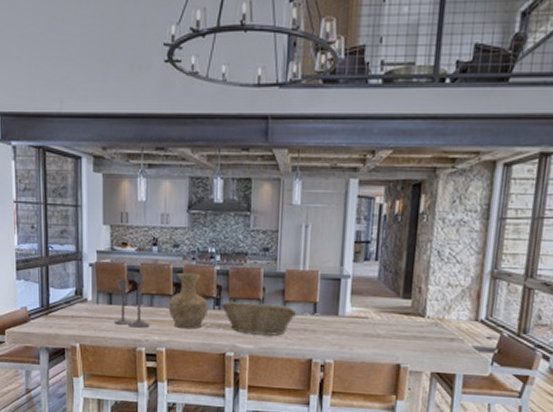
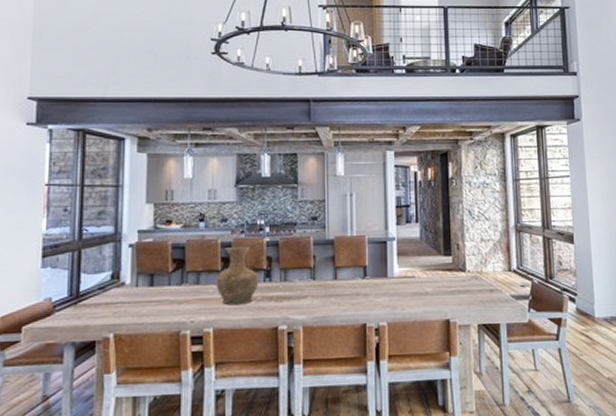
candlestick: present [115,272,150,328] -> none [156,249,196,309]
fruit basket: present [220,301,297,336] -> none [271,270,348,304]

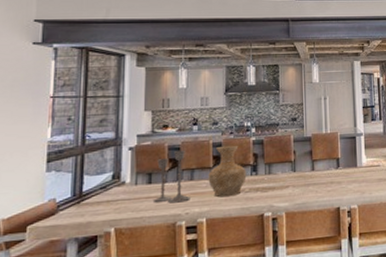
candlestick: none [156,249,196,309] -> present [154,150,190,204]

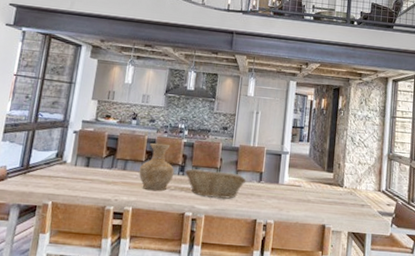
candlestick: present [154,150,190,204] -> none [89,140,122,189]
fruit basket: none [257,163,324,194] -> present [184,169,247,199]

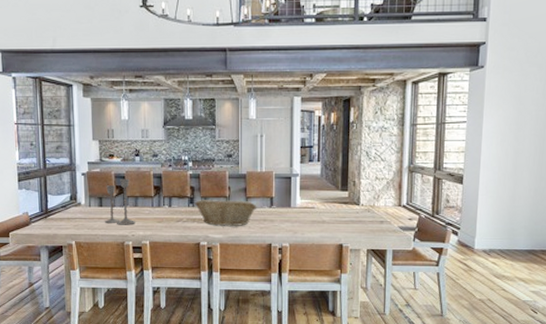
candlestick: none [89,140,122,189] -> present [105,178,135,225]
vase: present [139,143,175,191] -> none [150,177,184,224]

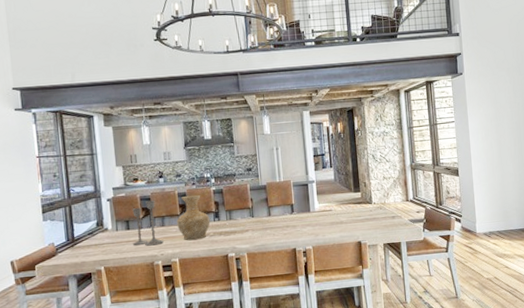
vase: none [150,177,184,224] -> present [177,194,211,241]
fruit basket: present [194,199,257,226] -> none [219,210,279,237]

